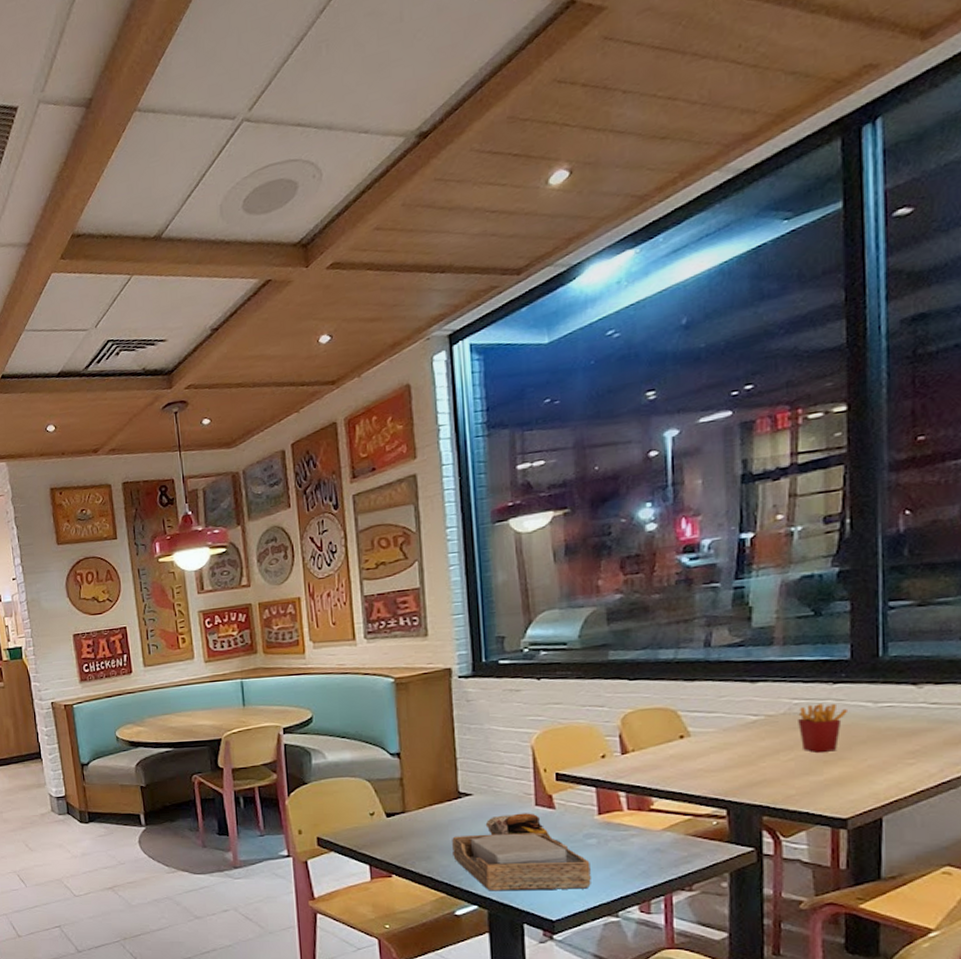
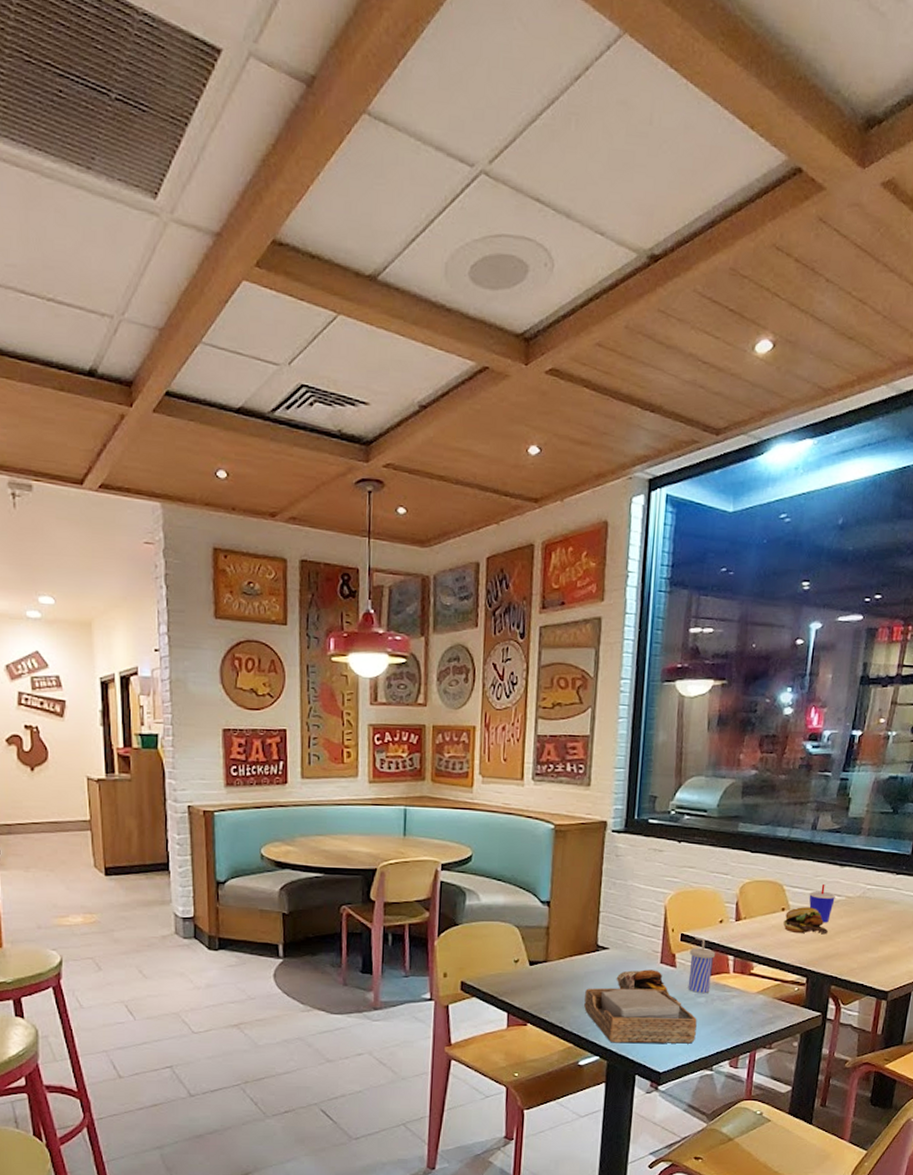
beverage cup: none [569,775,603,834] -> present [687,936,716,993]
burger: none [684,731,746,761] -> present [783,907,828,935]
beverage cup: none [714,705,750,747] -> present [809,884,835,923]
french fries: present [798,703,847,752] -> none [867,890,902,933]

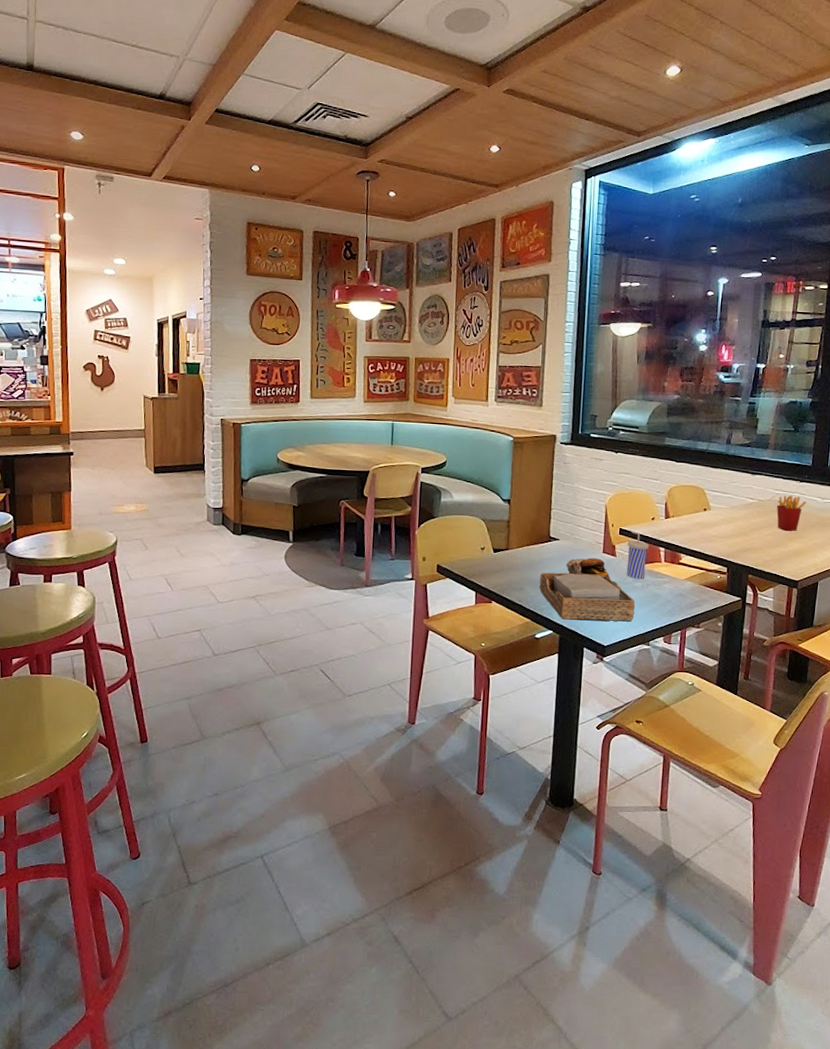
burger: present [783,907,828,935] -> none [706,508,744,531]
beverage cup: present [809,884,835,923] -> none [726,489,749,522]
french fries: none [867,890,902,933] -> present [776,495,806,531]

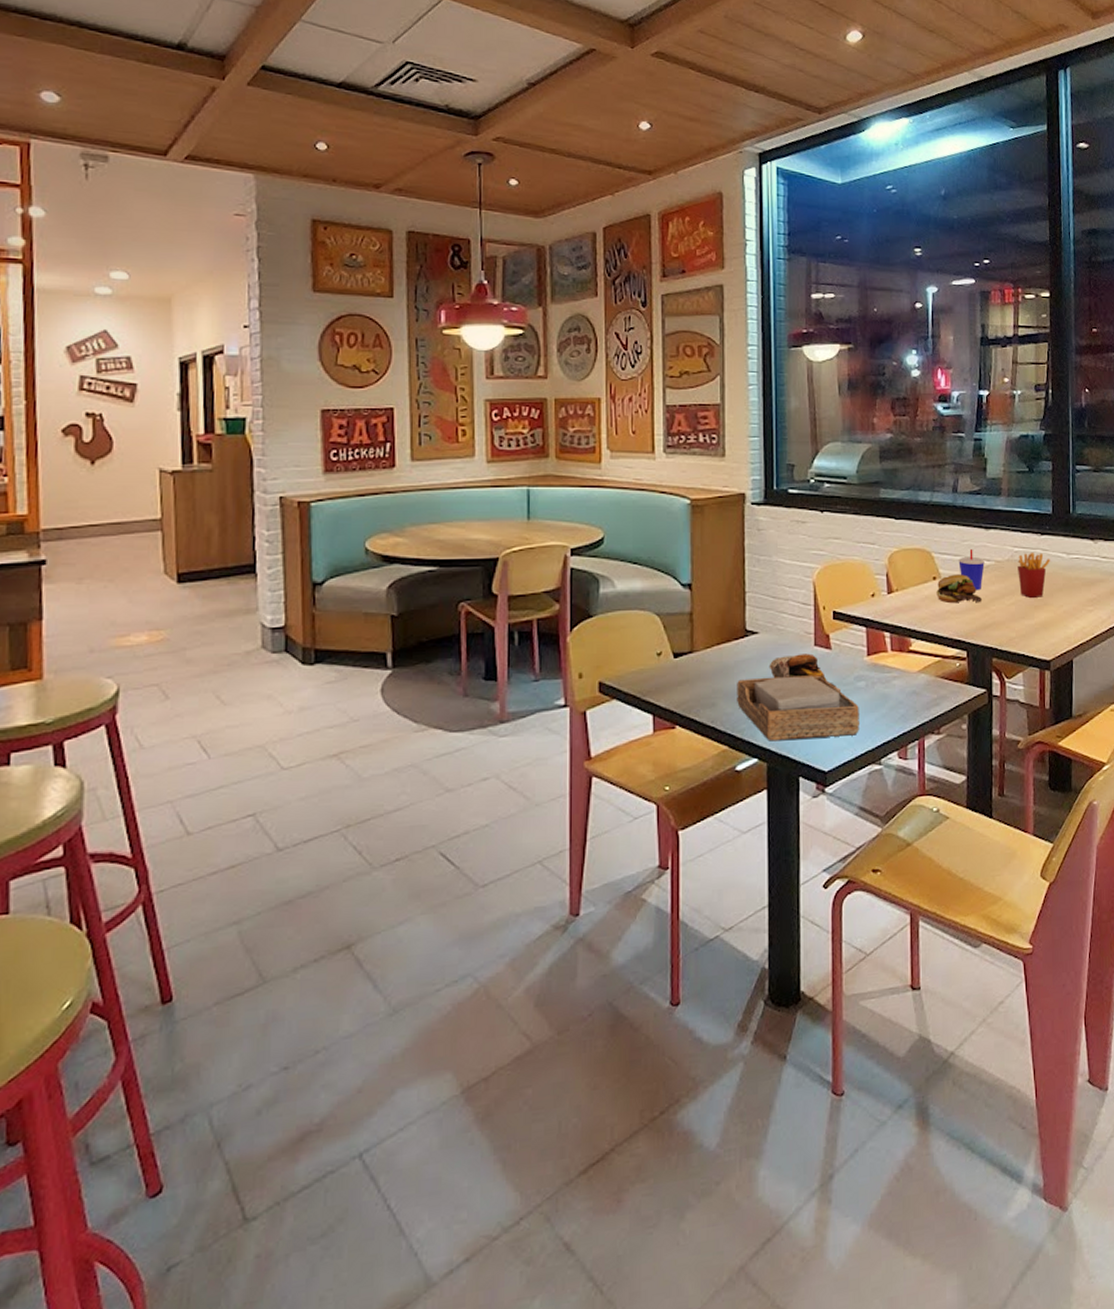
beverage cup: present [626,531,650,579] -> none [844,613,871,676]
burger: none [706,508,744,531] -> present [936,574,982,603]
beverage cup: none [726,489,749,522] -> present [958,549,985,591]

